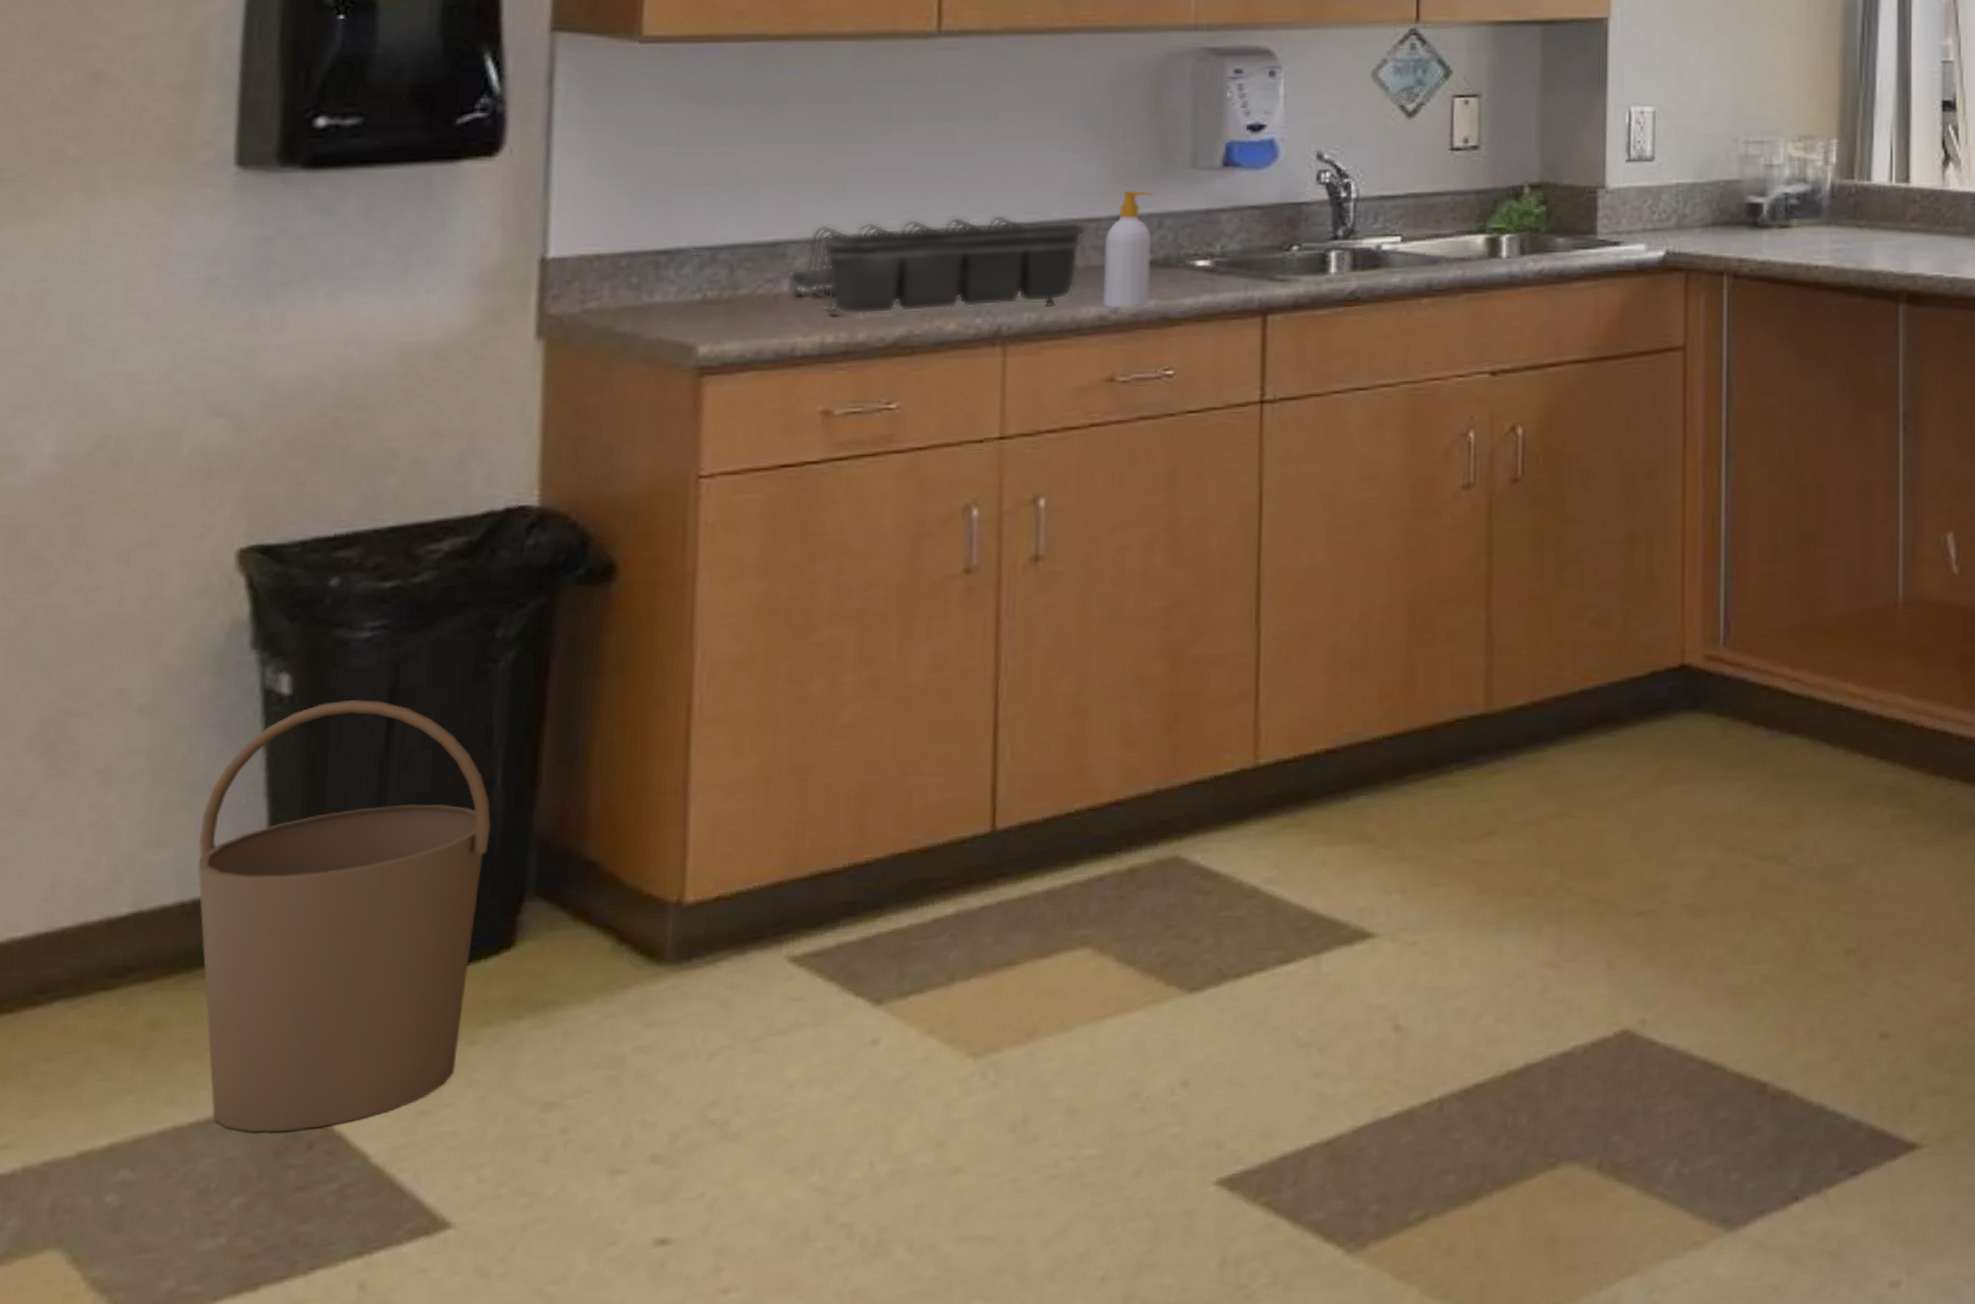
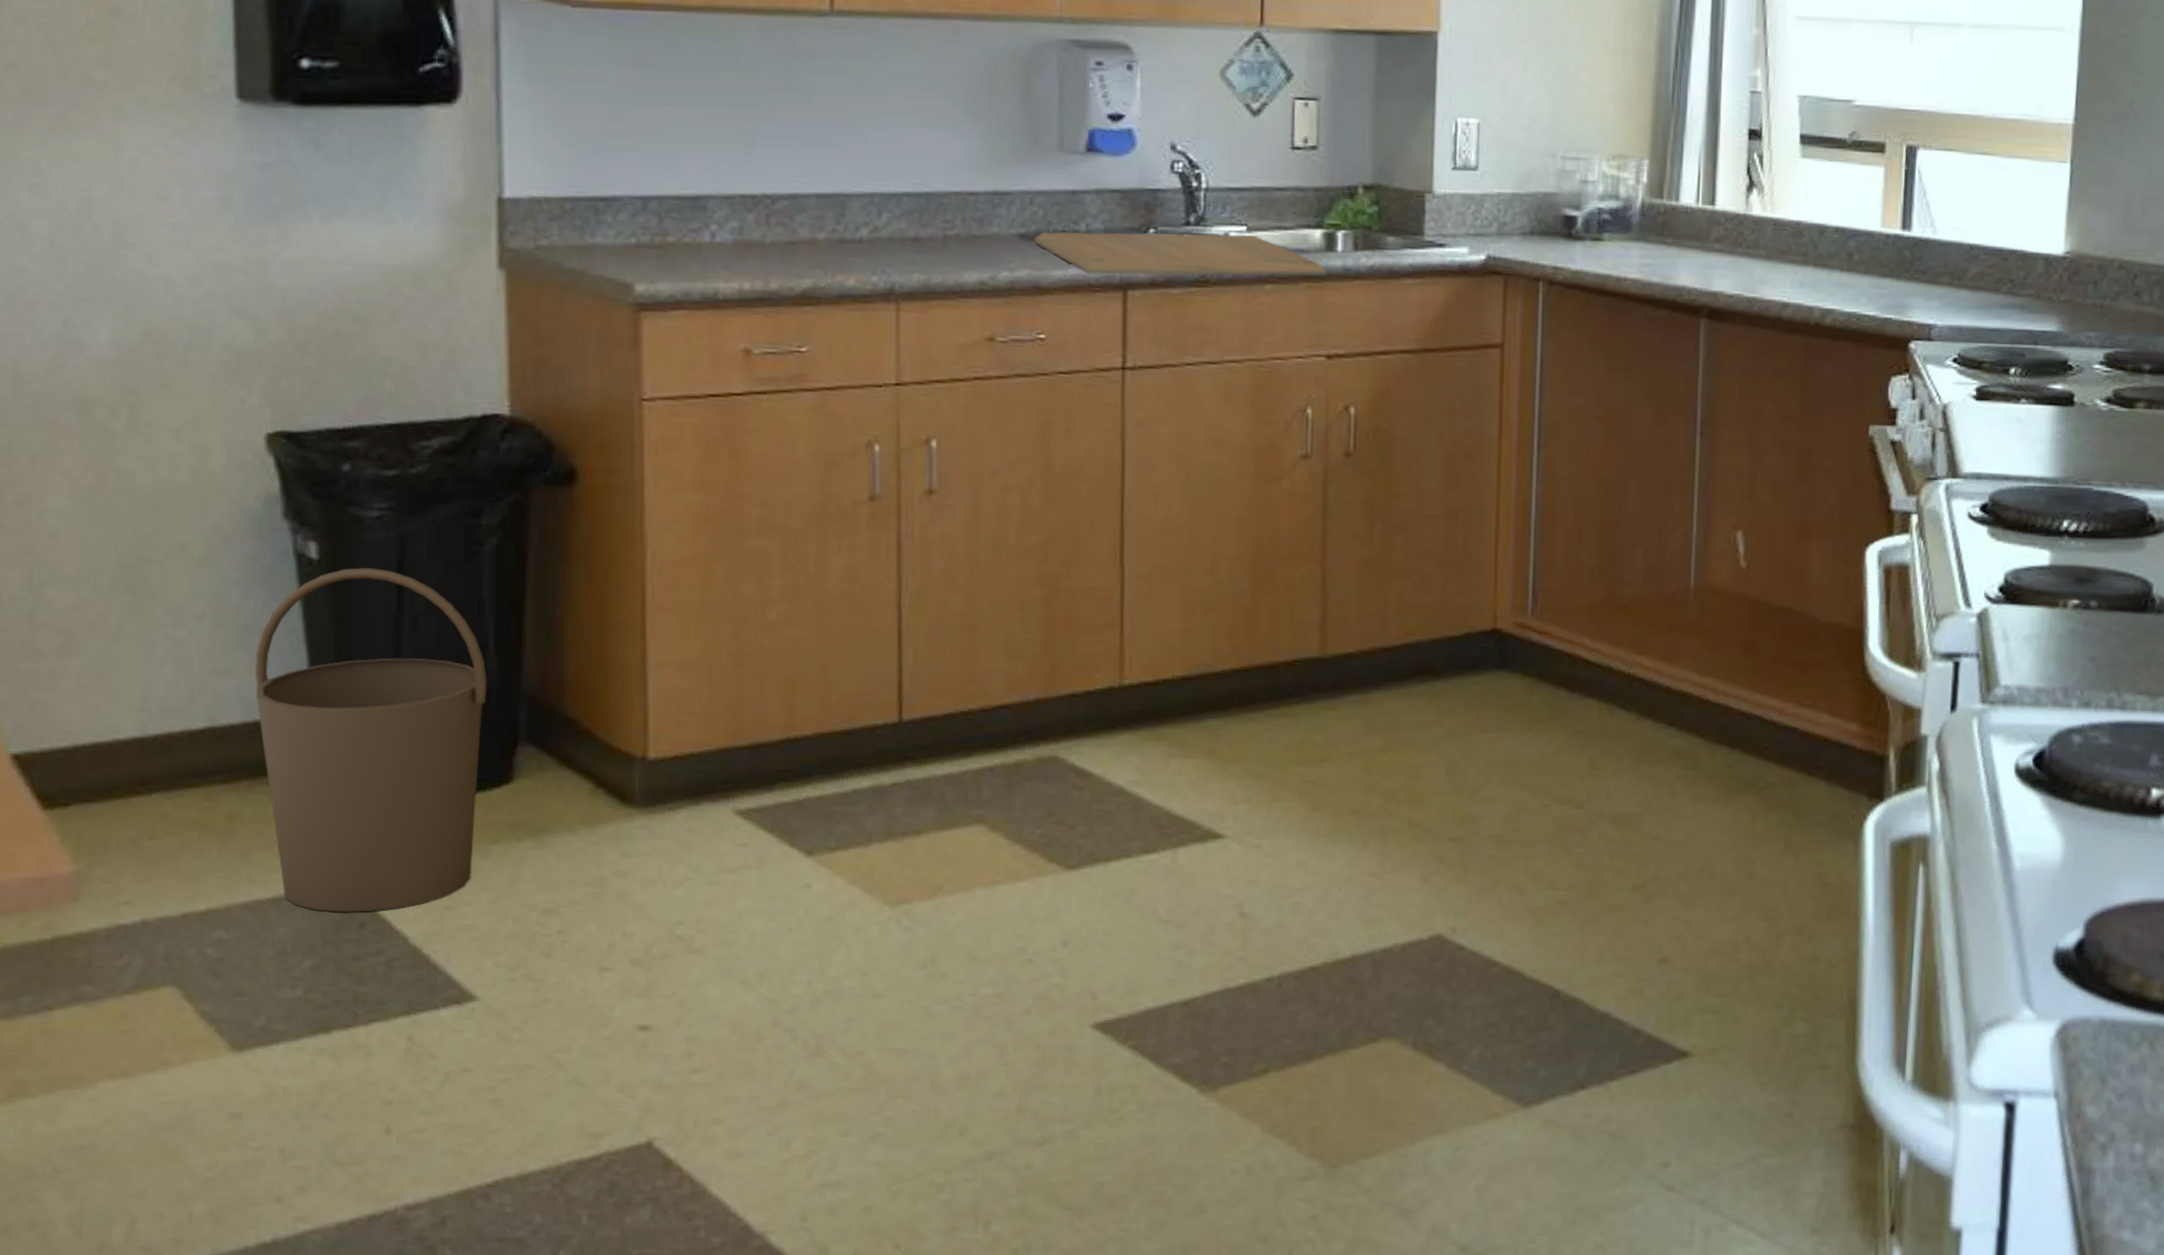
dish rack: present [786,214,1087,317] -> none [707,182,967,267]
soap bottle: present [1103,190,1153,309] -> none [982,168,1025,277]
chopping board: none [1162,245,1491,300] -> present [1034,231,1328,277]

